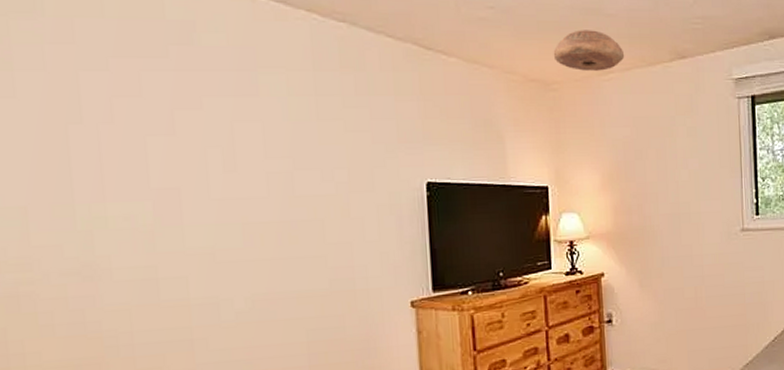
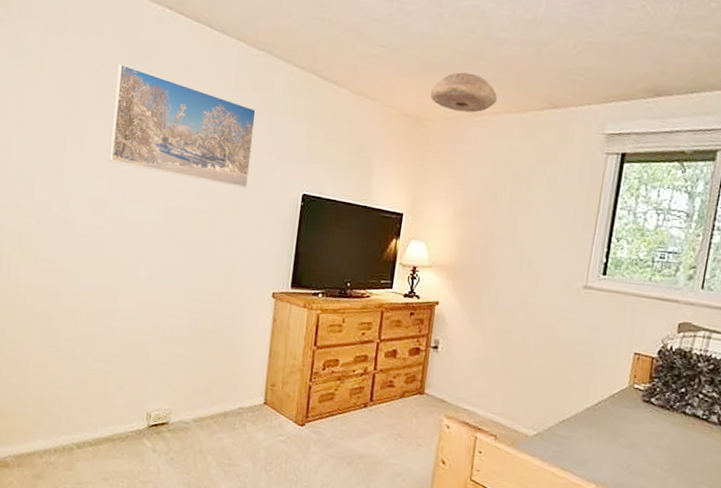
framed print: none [137,52,355,186] -> present [109,64,256,188]

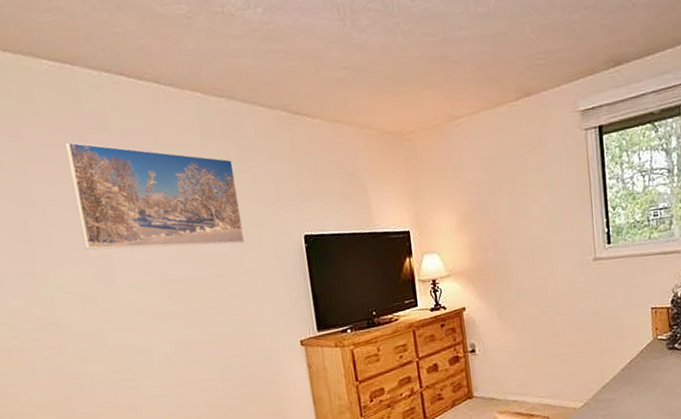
ceiling light: present [430,72,498,113] -> none [405,77,473,119]

